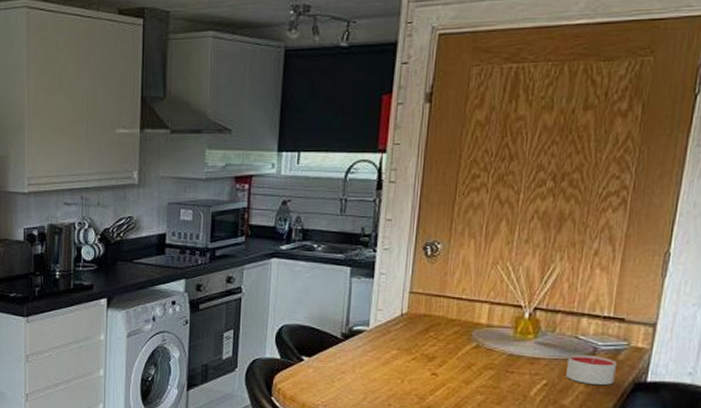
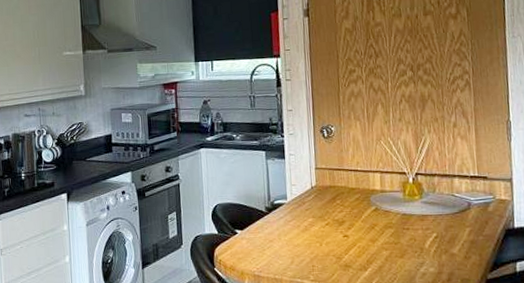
candle: present [566,355,617,386] -> none [449,209,490,234]

